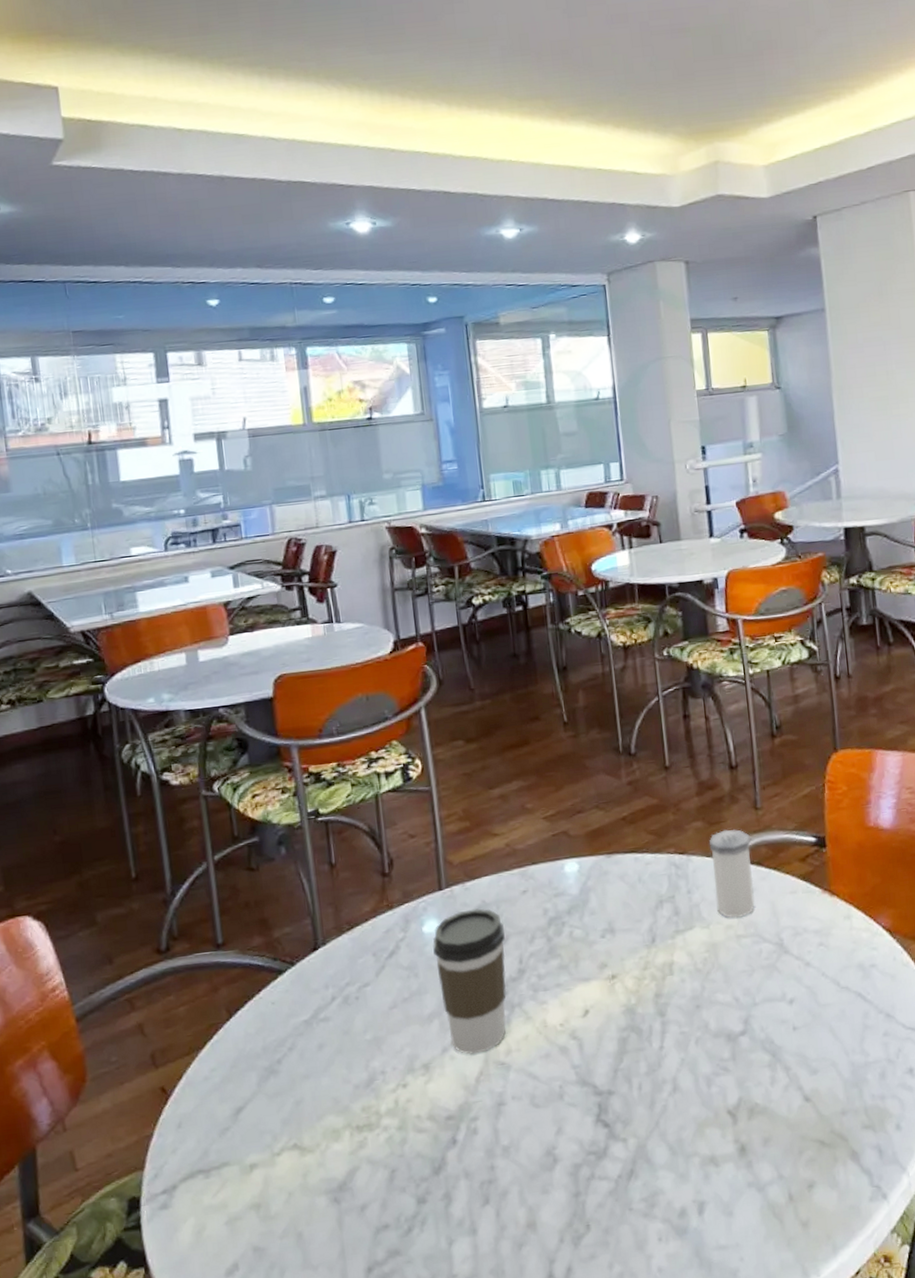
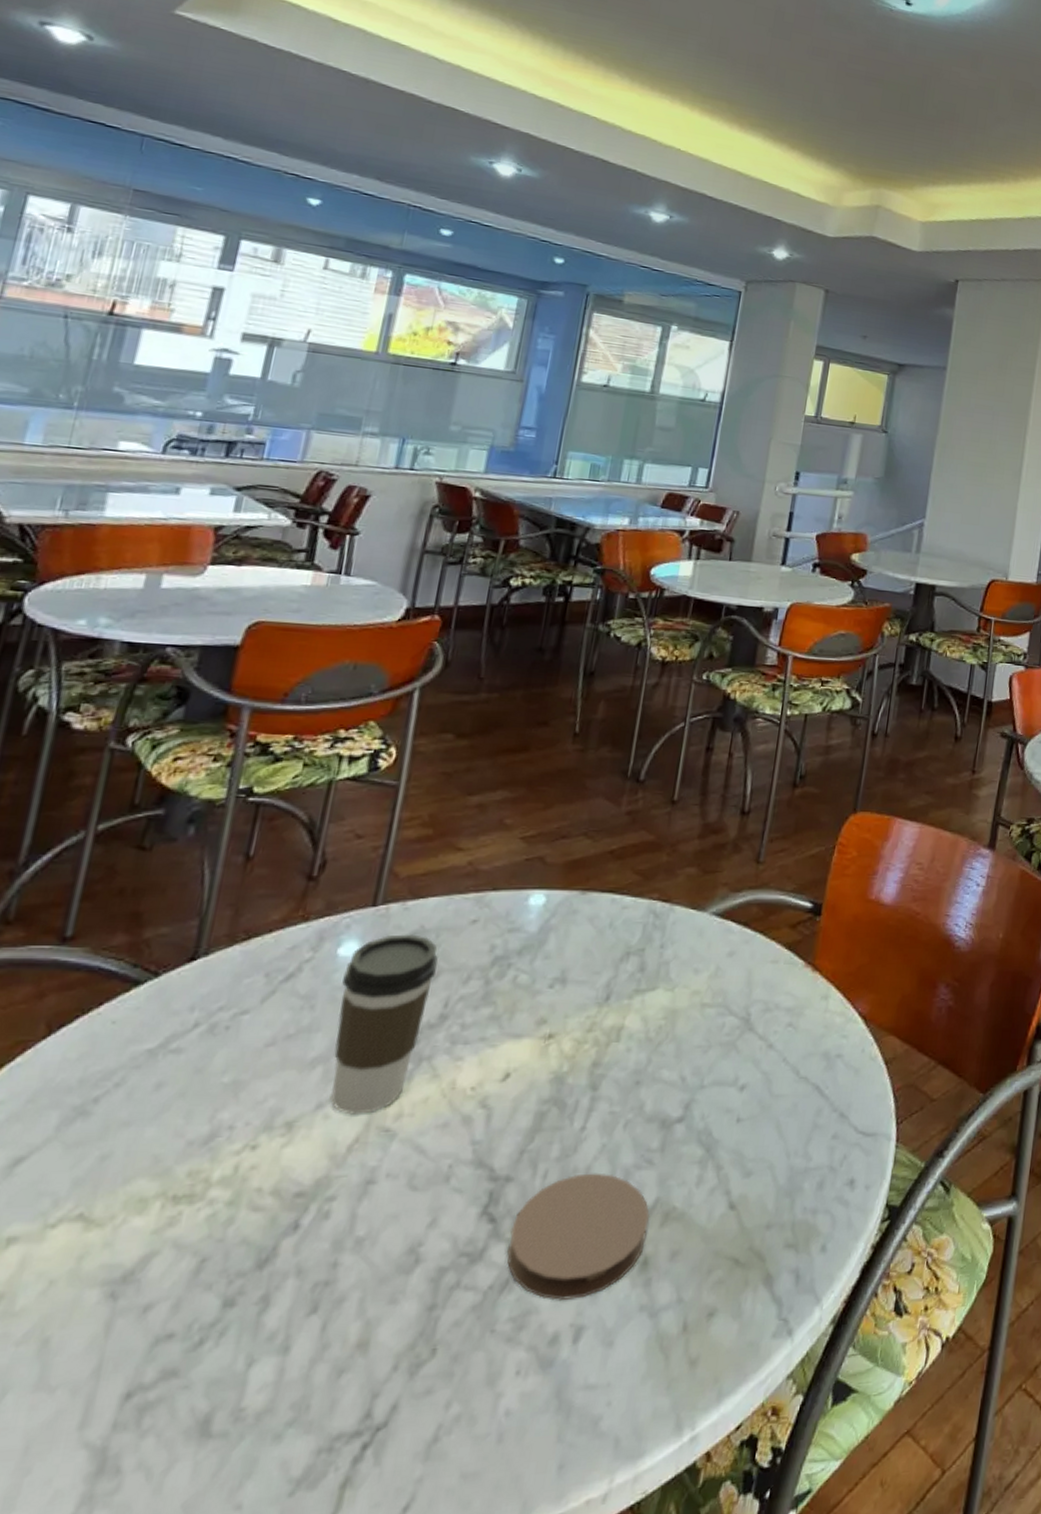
coaster: none [623,1081,739,1183] -> present [507,1173,651,1301]
salt shaker: present [709,829,755,919] -> none [687,881,745,983]

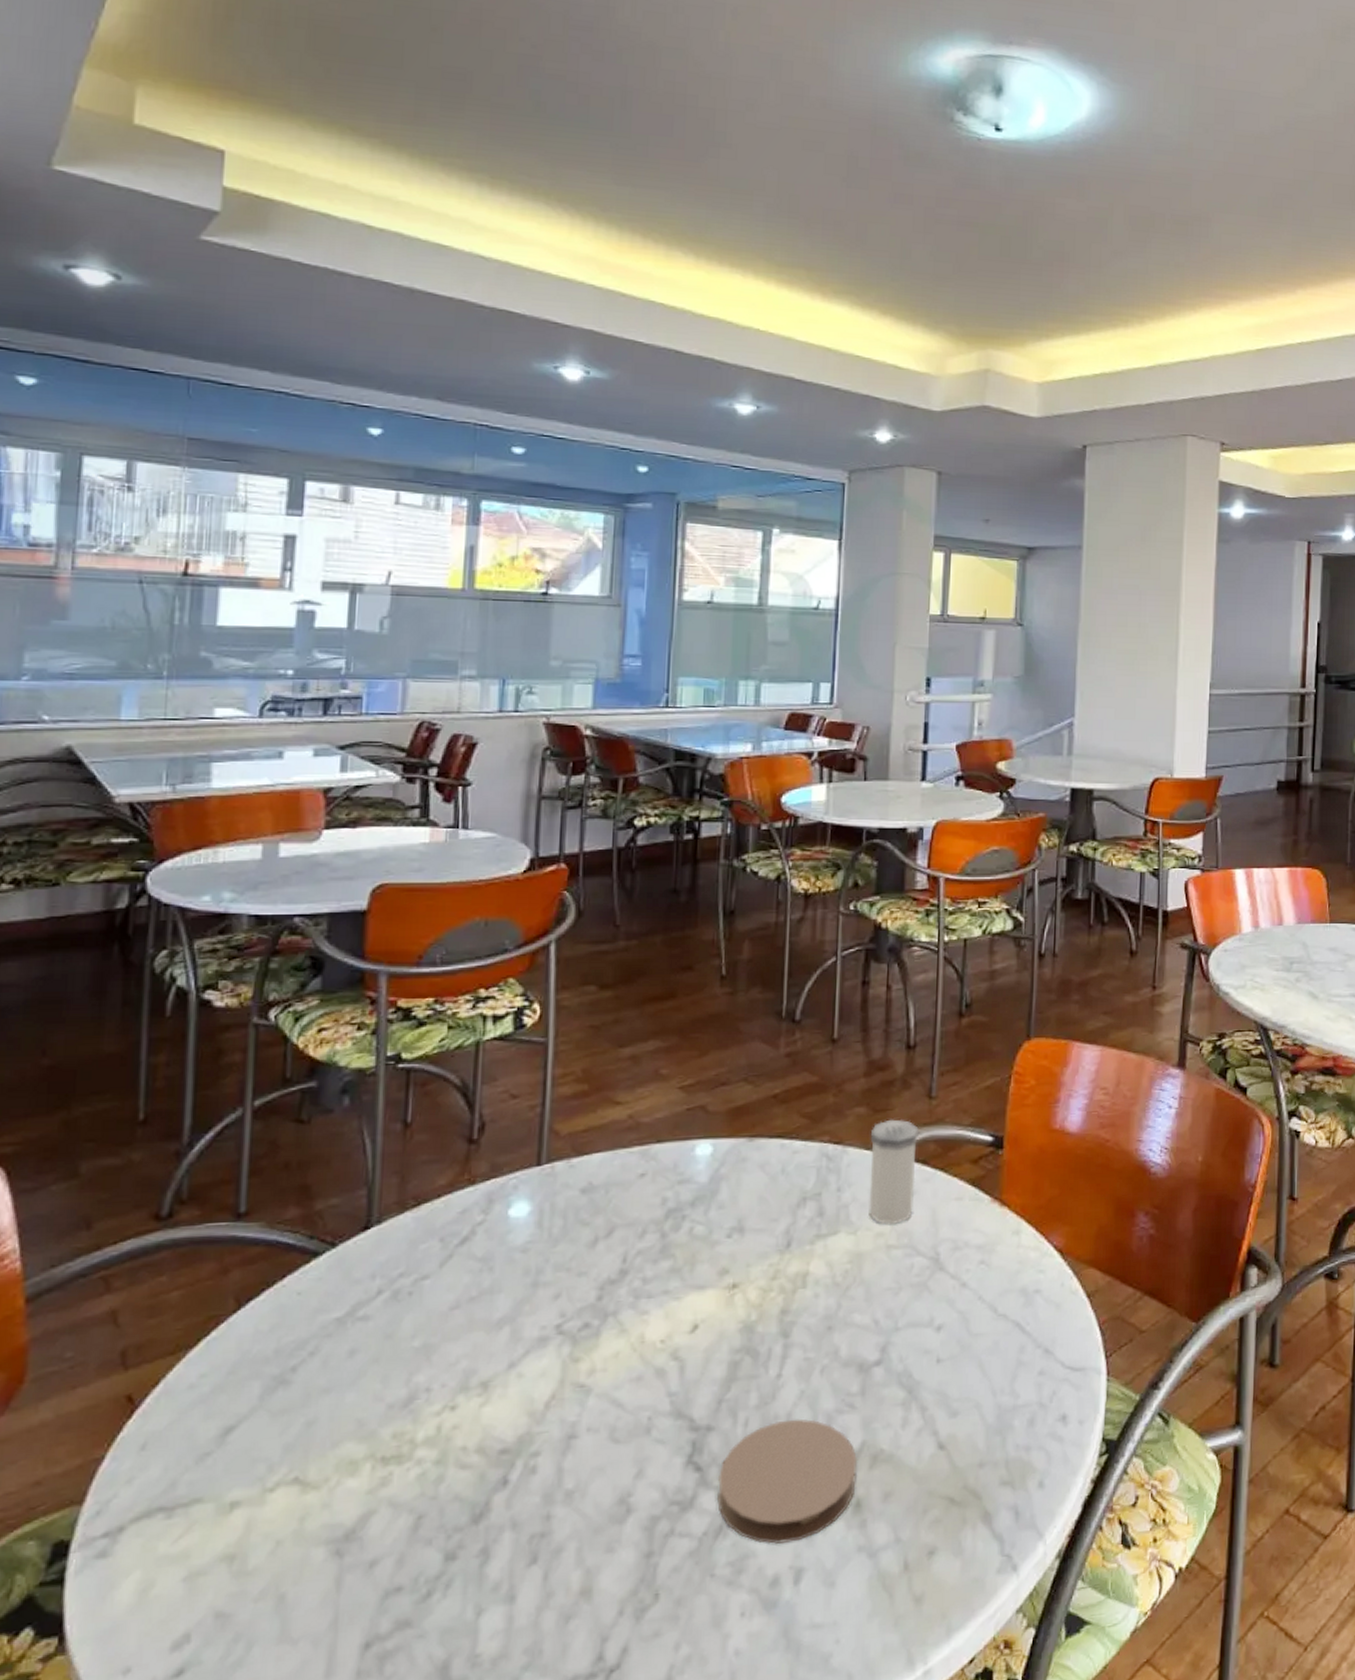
coffee cup: present [330,933,438,1116] -> none [518,1190,610,1374]
salt shaker: none [687,881,745,983] -> present [869,1119,920,1225]

